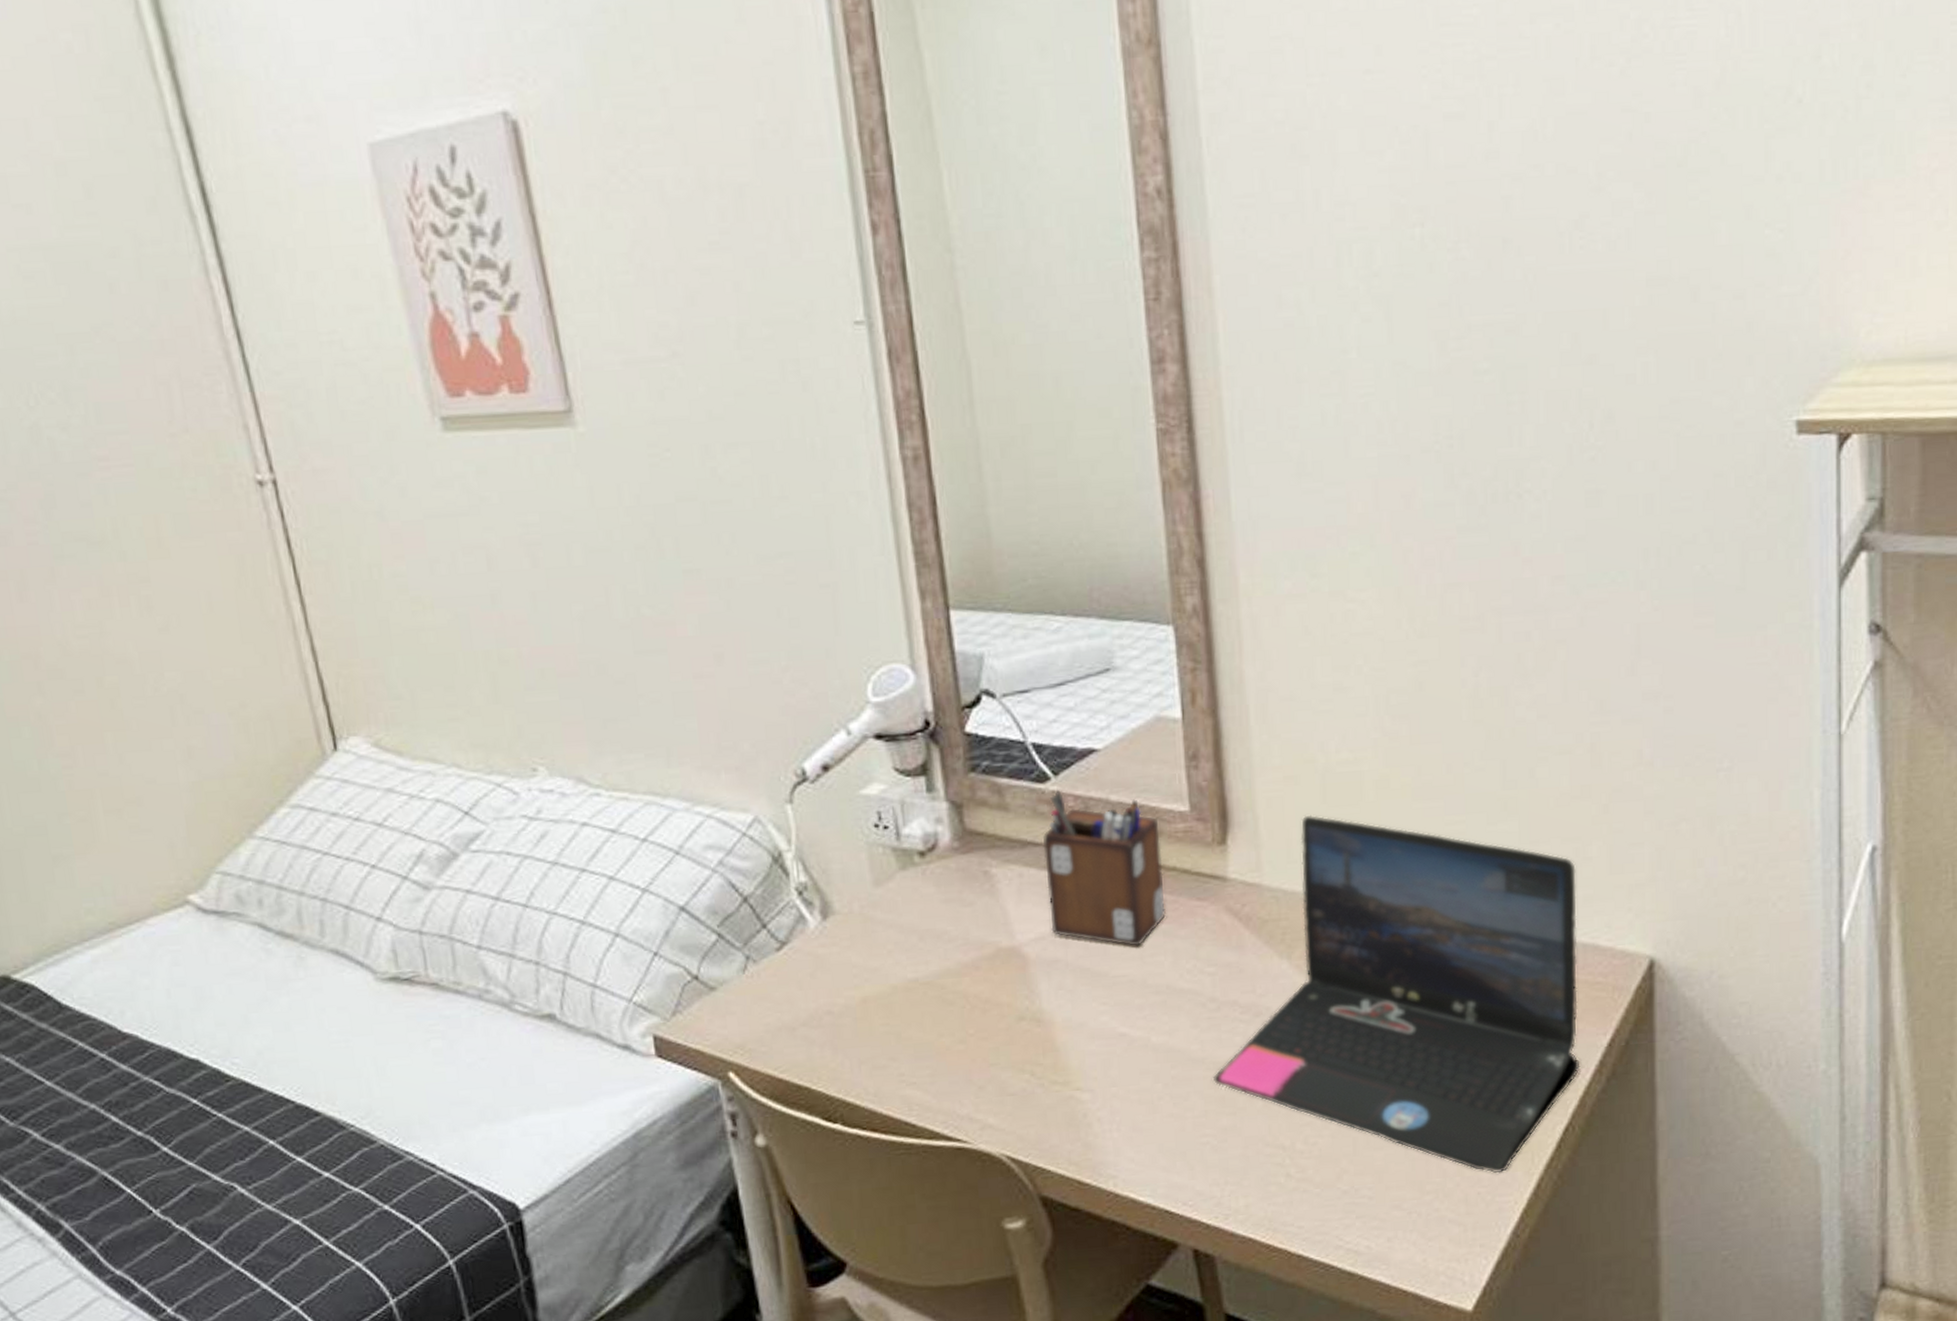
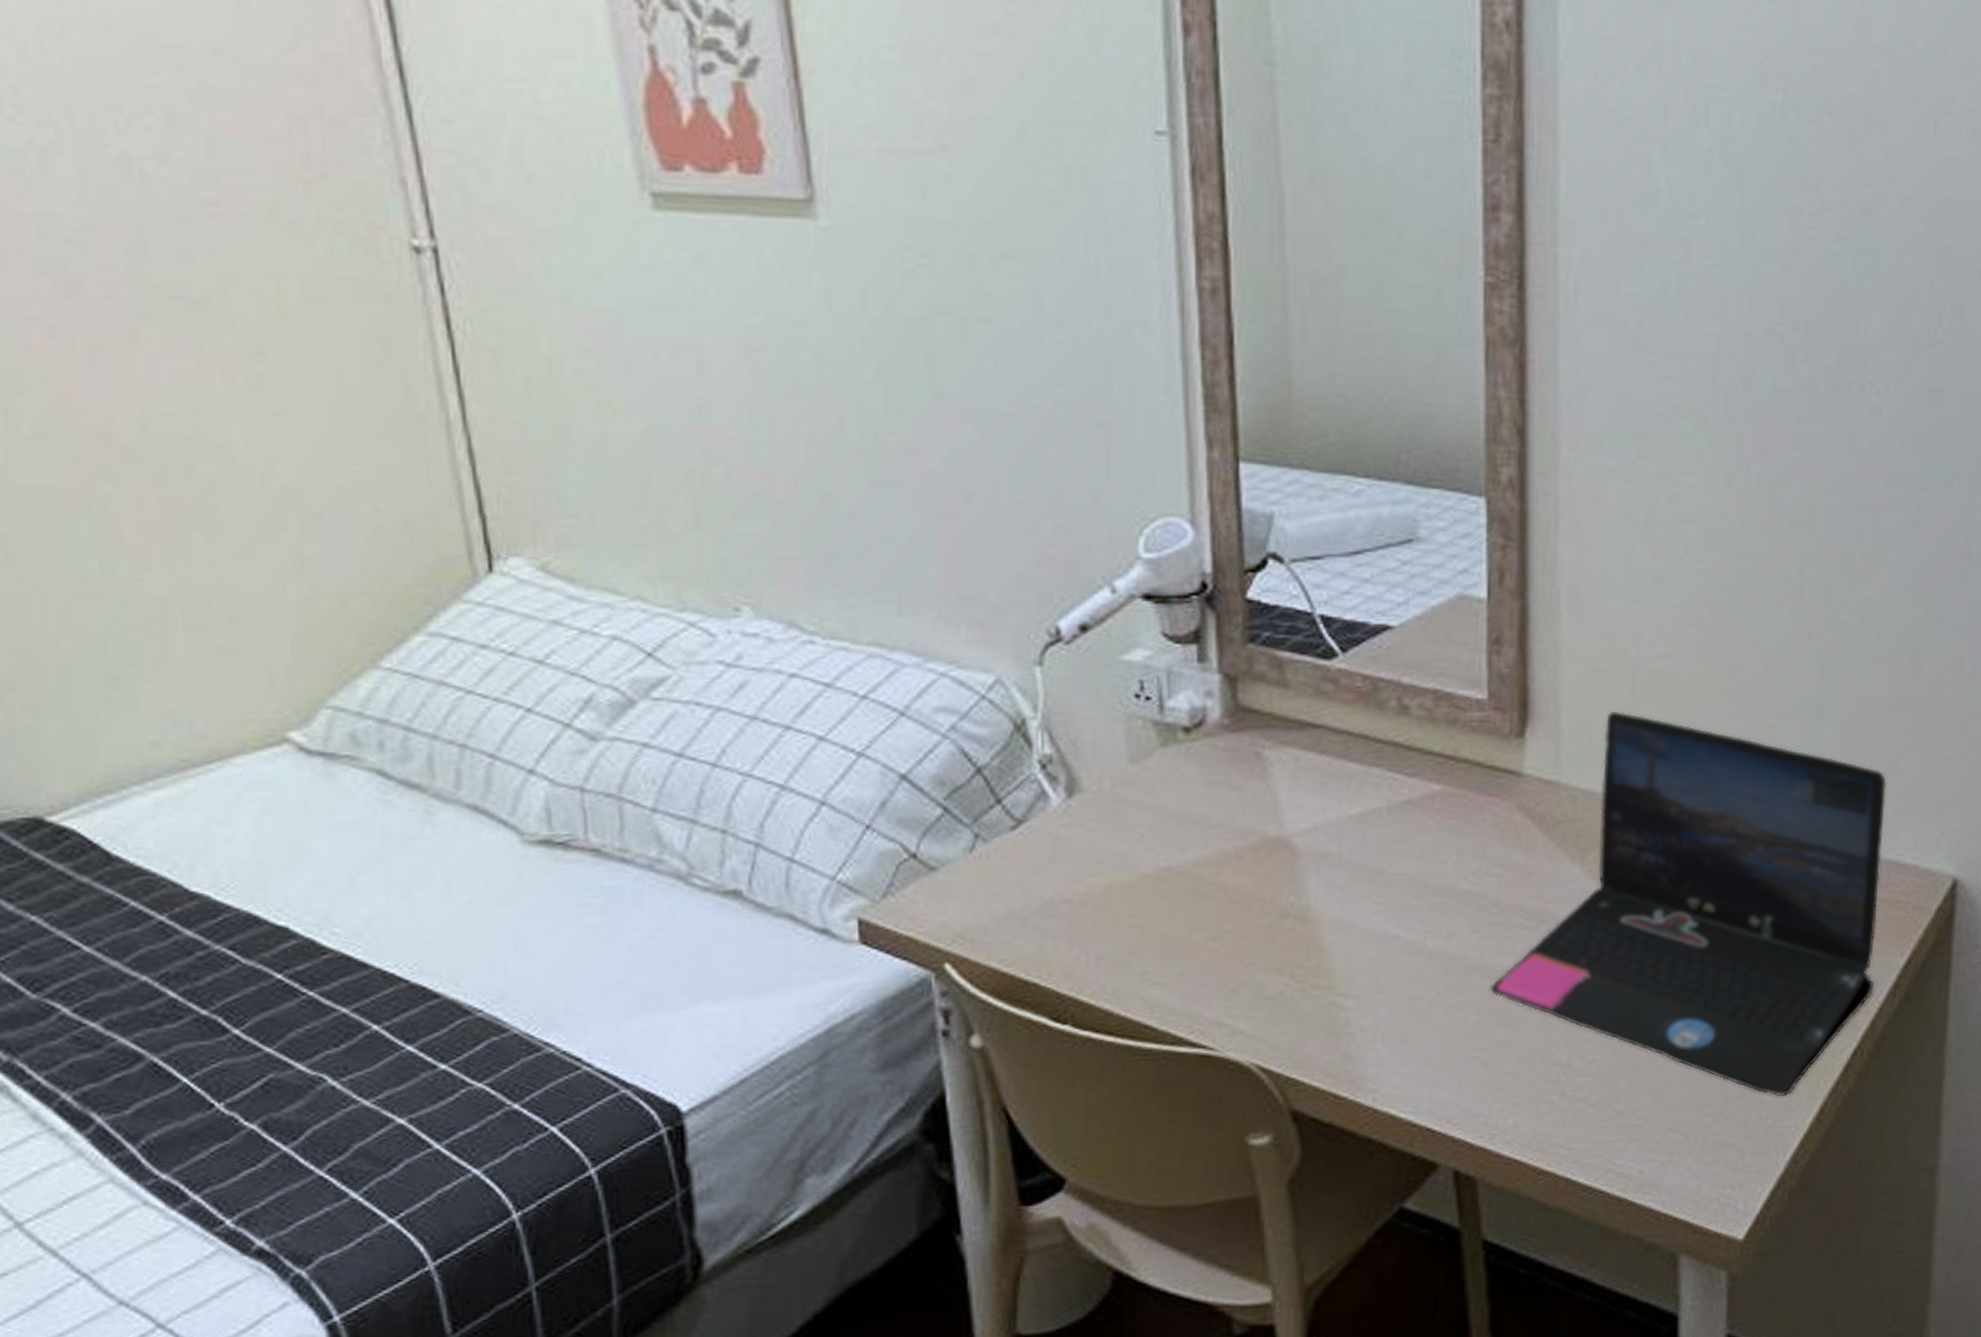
desk organizer: present [1042,789,1166,947] -> none [1323,667,1454,844]

